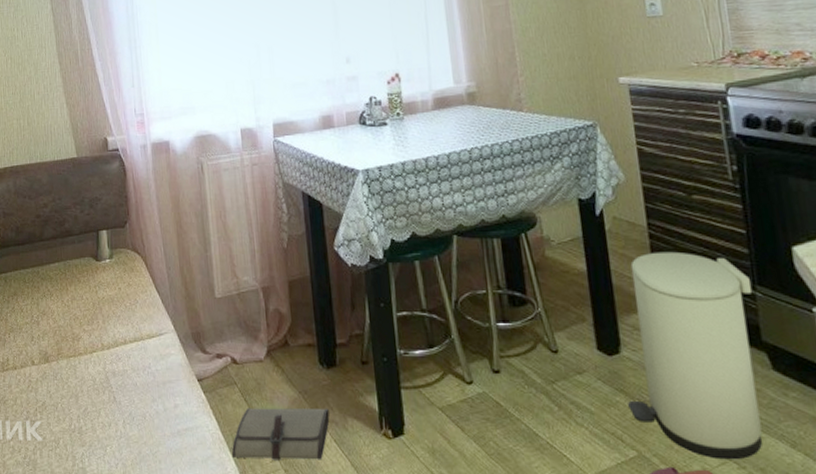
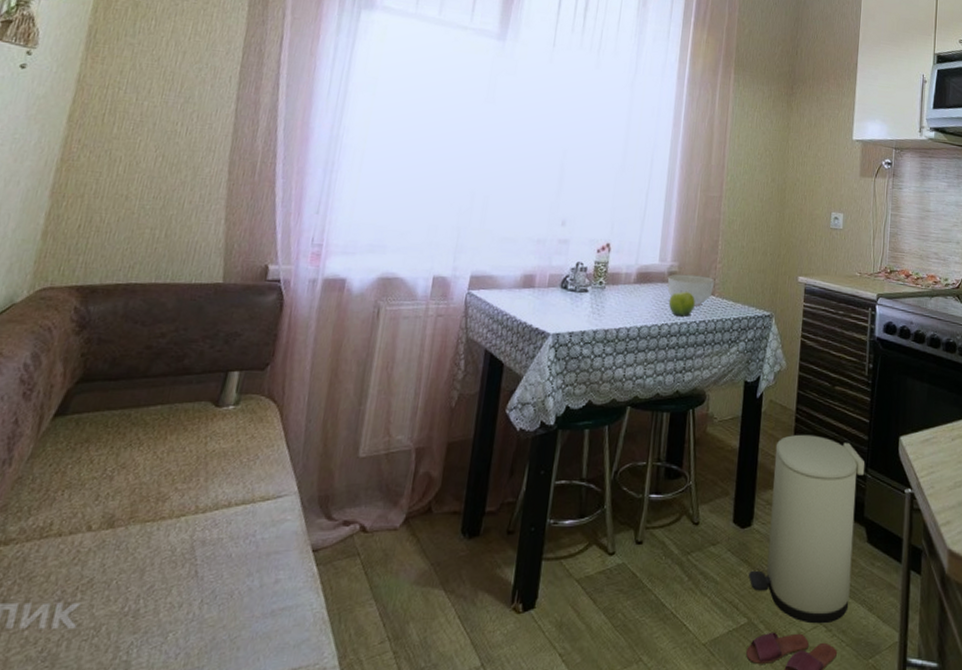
tool roll: present [231,408,330,460] -> none [333,581,460,642]
bowl: none [466,92,521,125] -> present [667,274,716,307]
fruit: none [473,110,504,138] -> present [668,290,695,317]

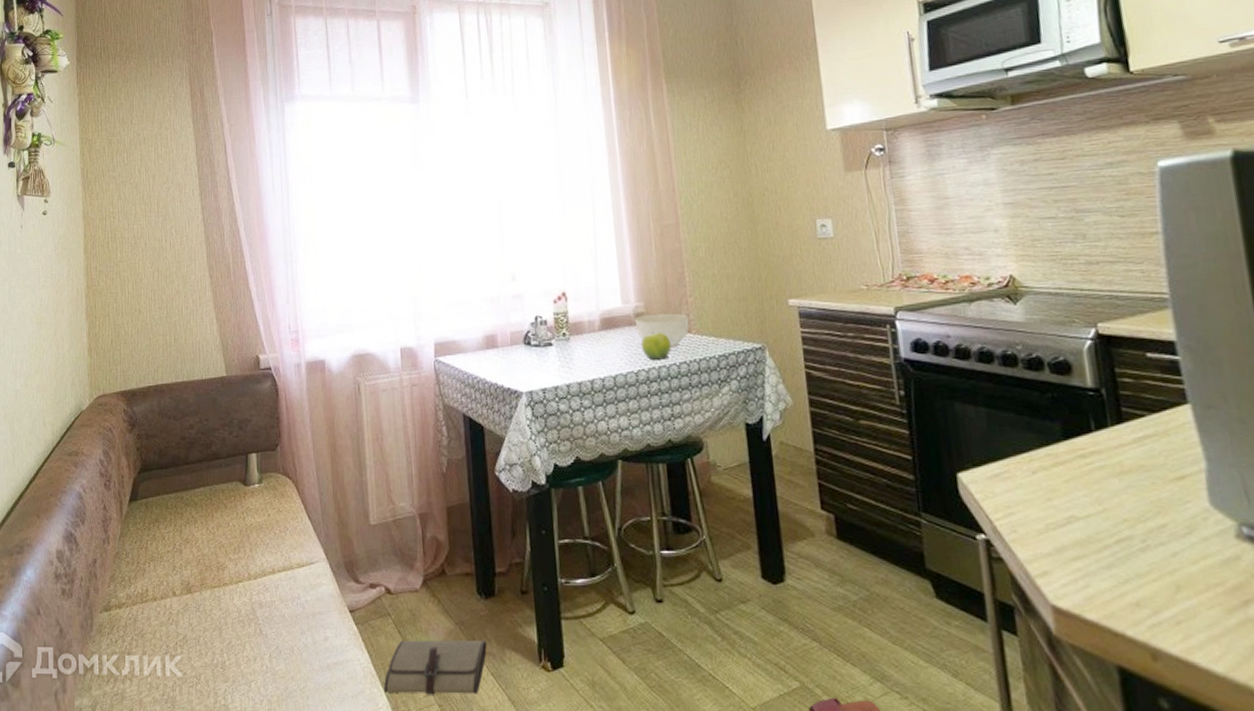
tool roll: none [333,581,460,642] -> present [383,639,487,695]
pedal bin: present [749,434,865,624] -> none [792,477,924,690]

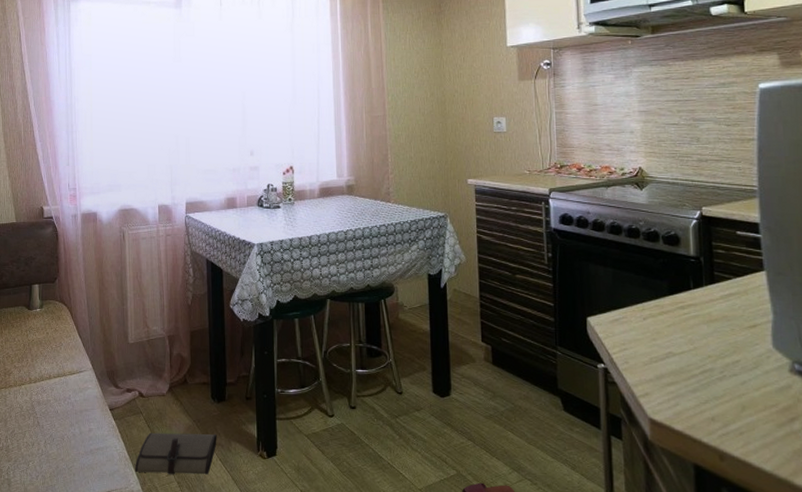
bowl: present [634,313,690,347] -> none [346,186,390,213]
fruit: present [641,332,671,360] -> none [350,200,374,222]

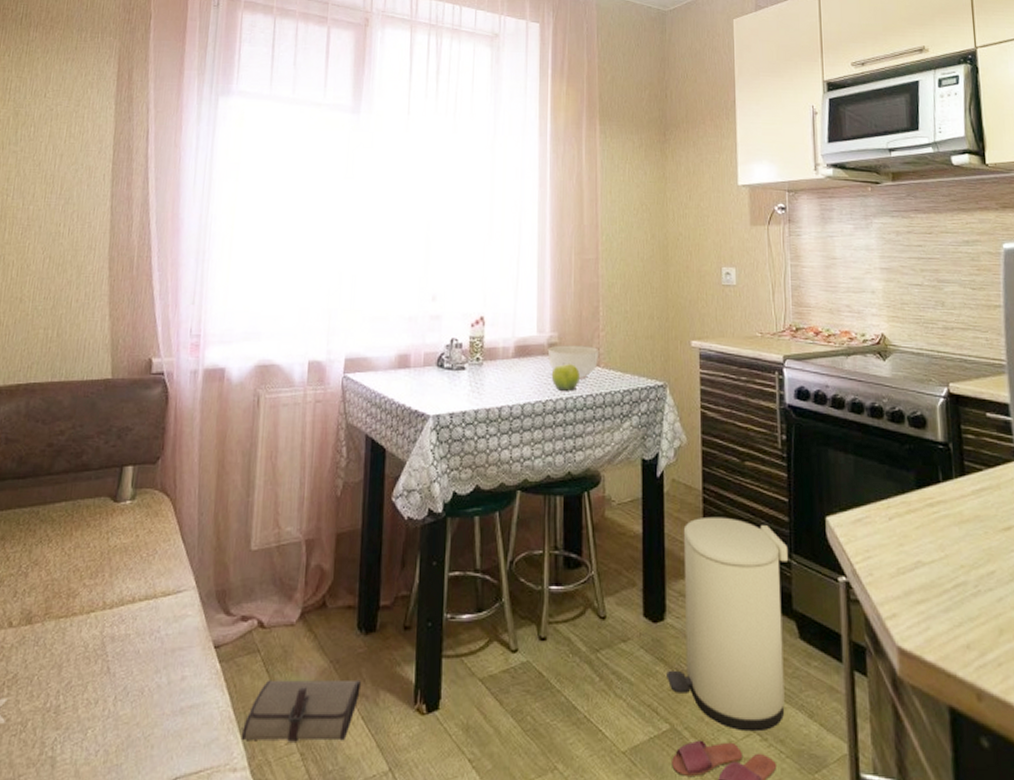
bowl: none [346,186,390,213] -> present [547,345,600,379]
fruit: none [350,200,374,222] -> present [551,363,580,391]
pedal bin: none [453,318,554,478] -> present [667,516,789,732]

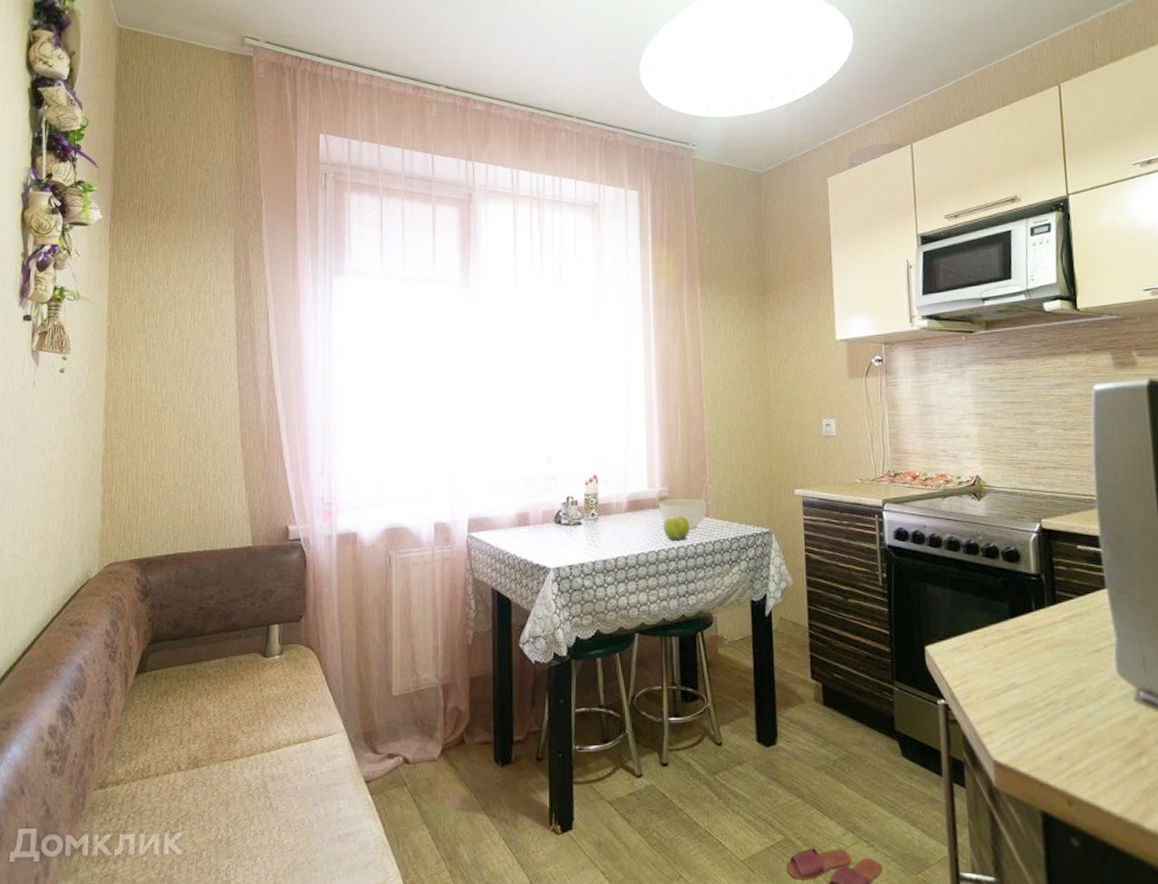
tool roll: present [240,679,361,742] -> none [394,806,500,862]
pedal bin: present [667,516,789,732] -> none [780,650,891,840]

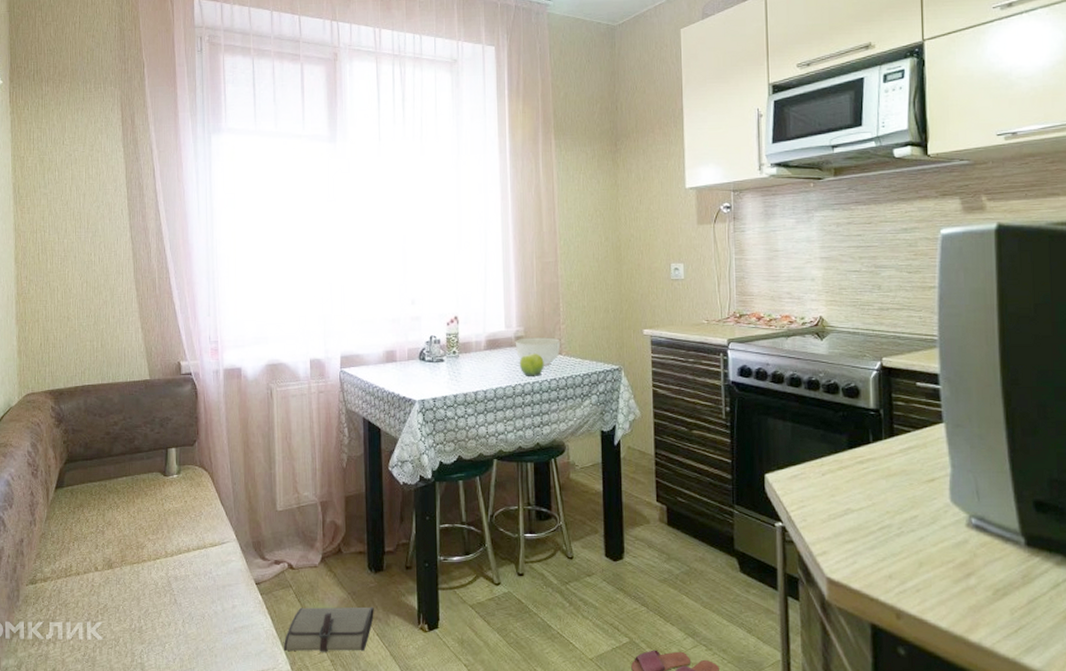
tool roll: none [394,806,500,862] -> present [283,606,374,652]

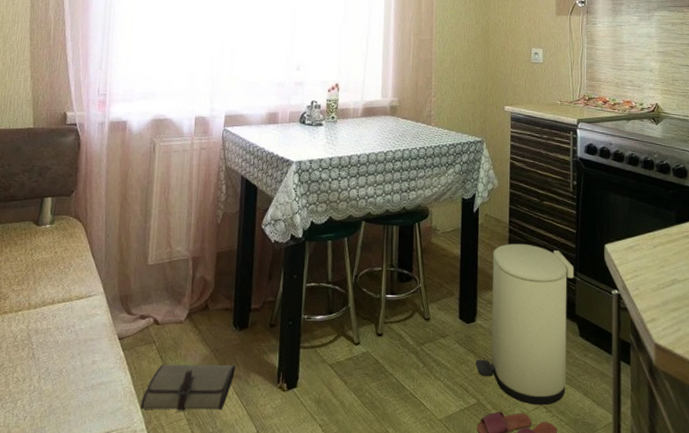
bowl: present [515,337,561,366] -> none [389,107,431,135]
fruit: present [519,353,544,376] -> none [392,122,415,144]
pedal bin: none [626,476,731,644] -> present [475,243,574,406]

